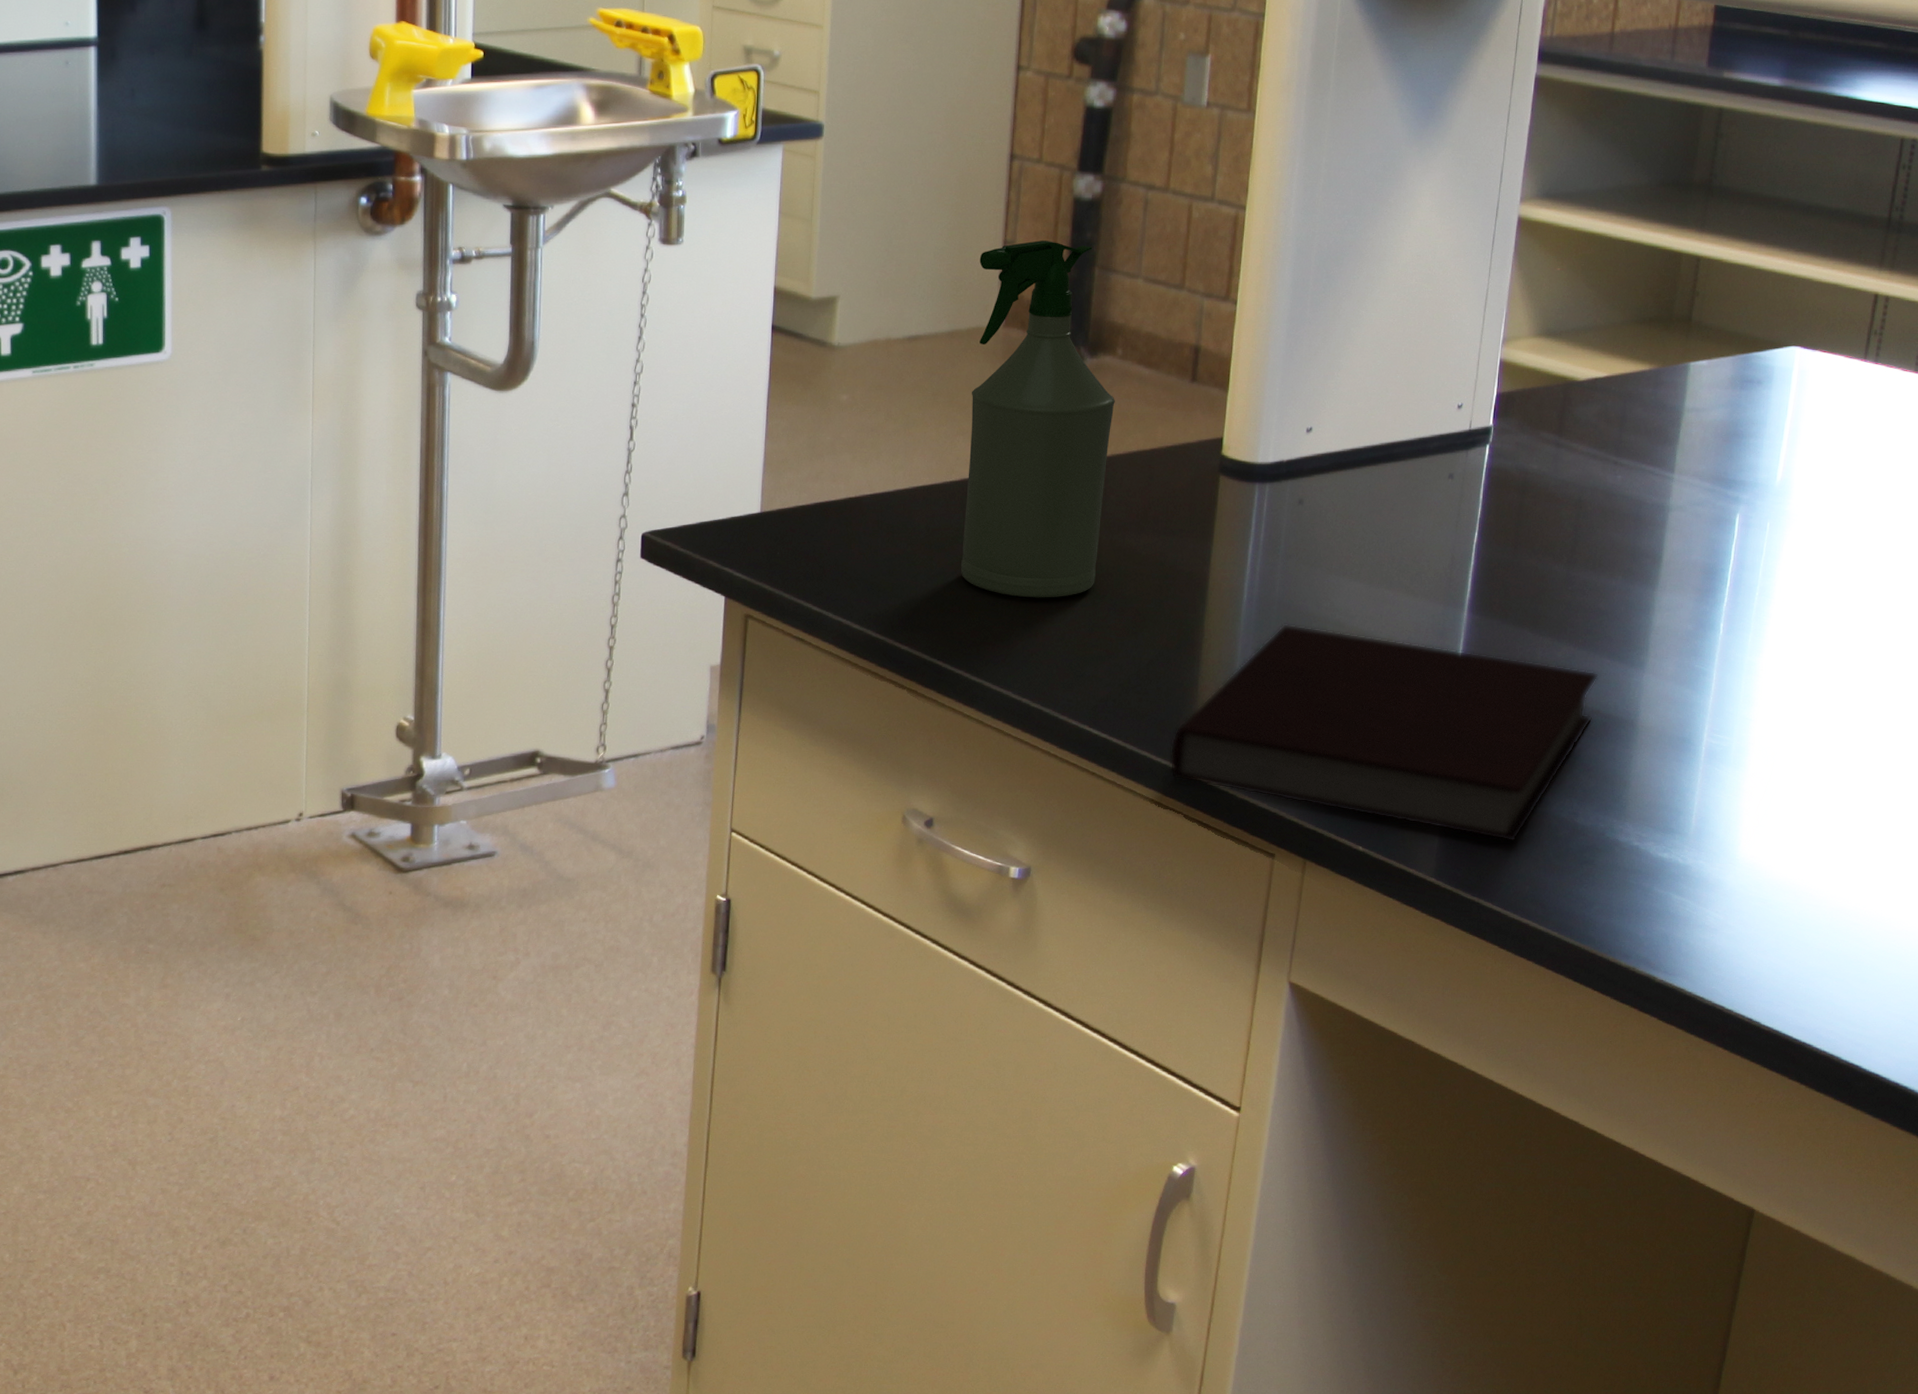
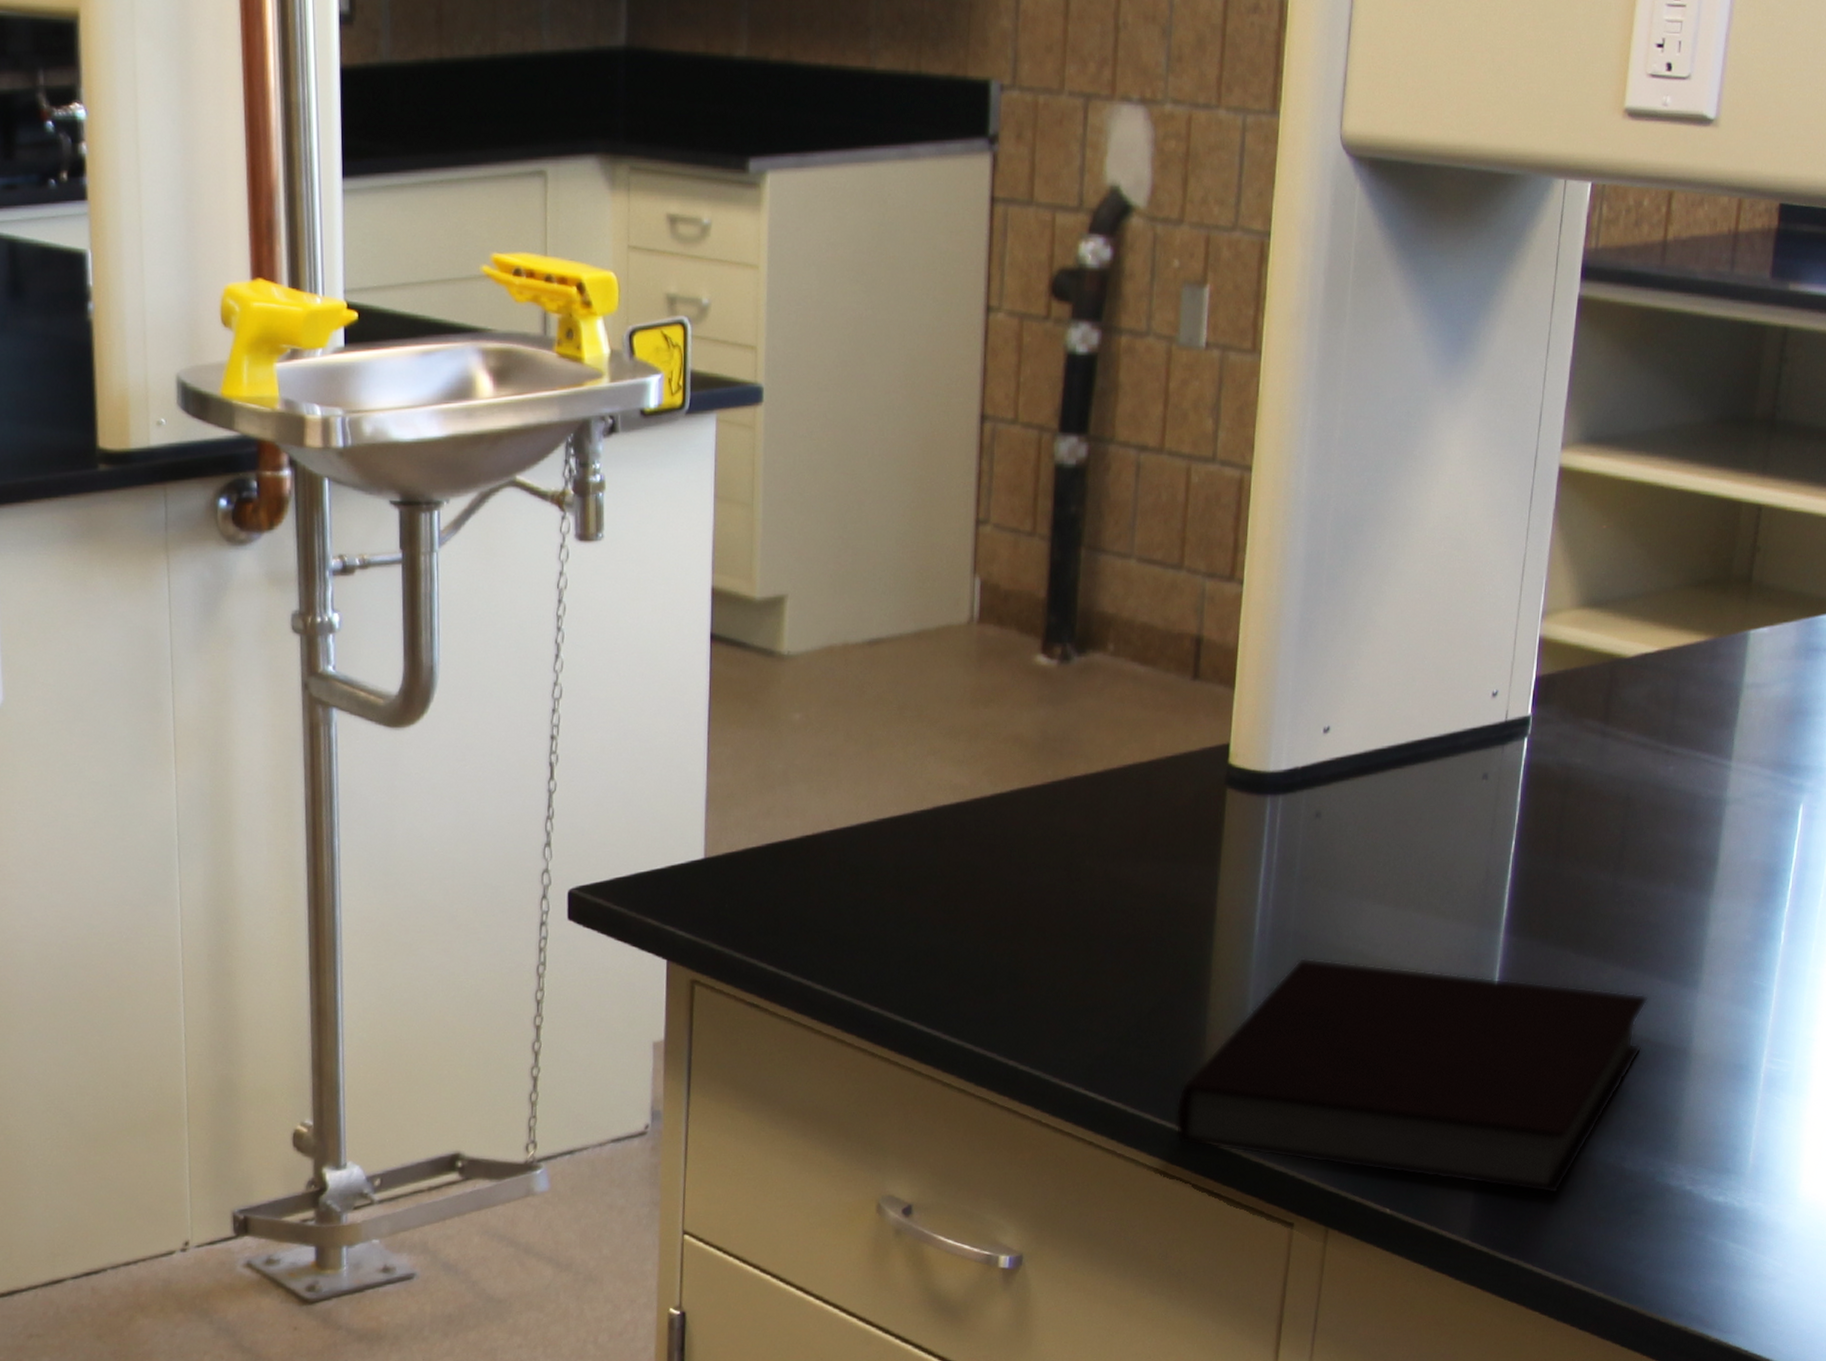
spray bottle: present [961,240,1115,598] -> none [936,518,1107,943]

